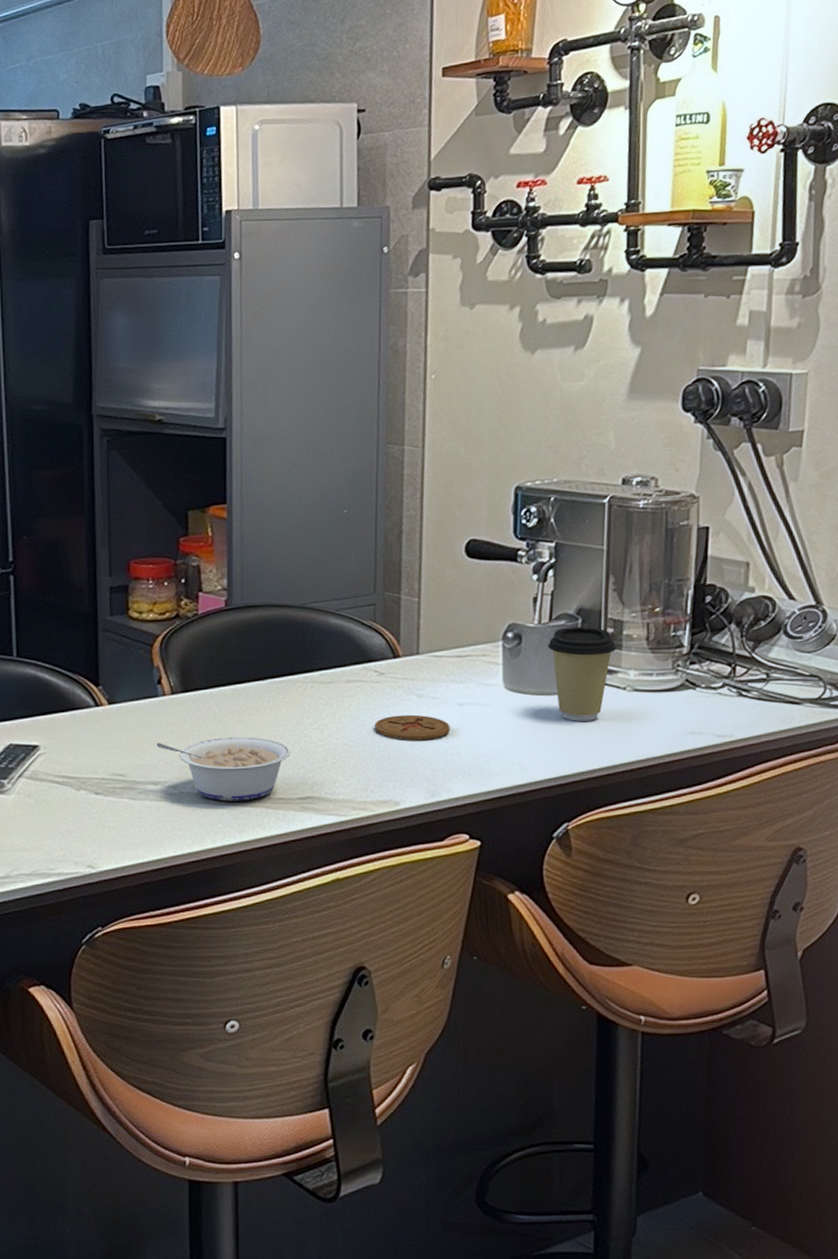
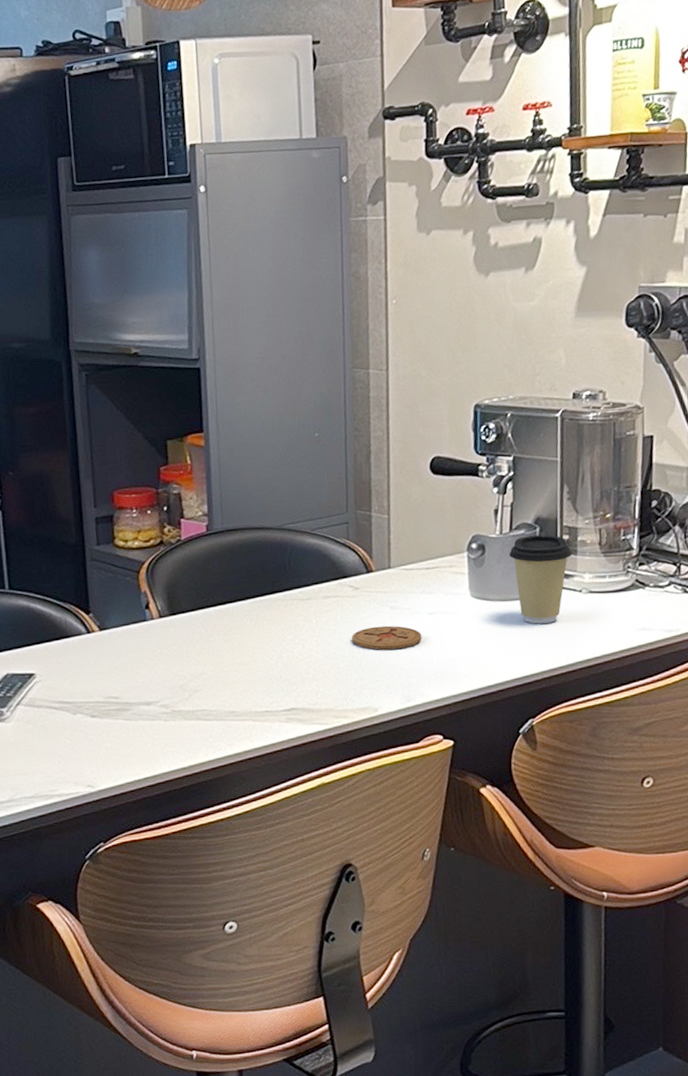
legume: present [156,737,292,802] -> none [147,654,275,717]

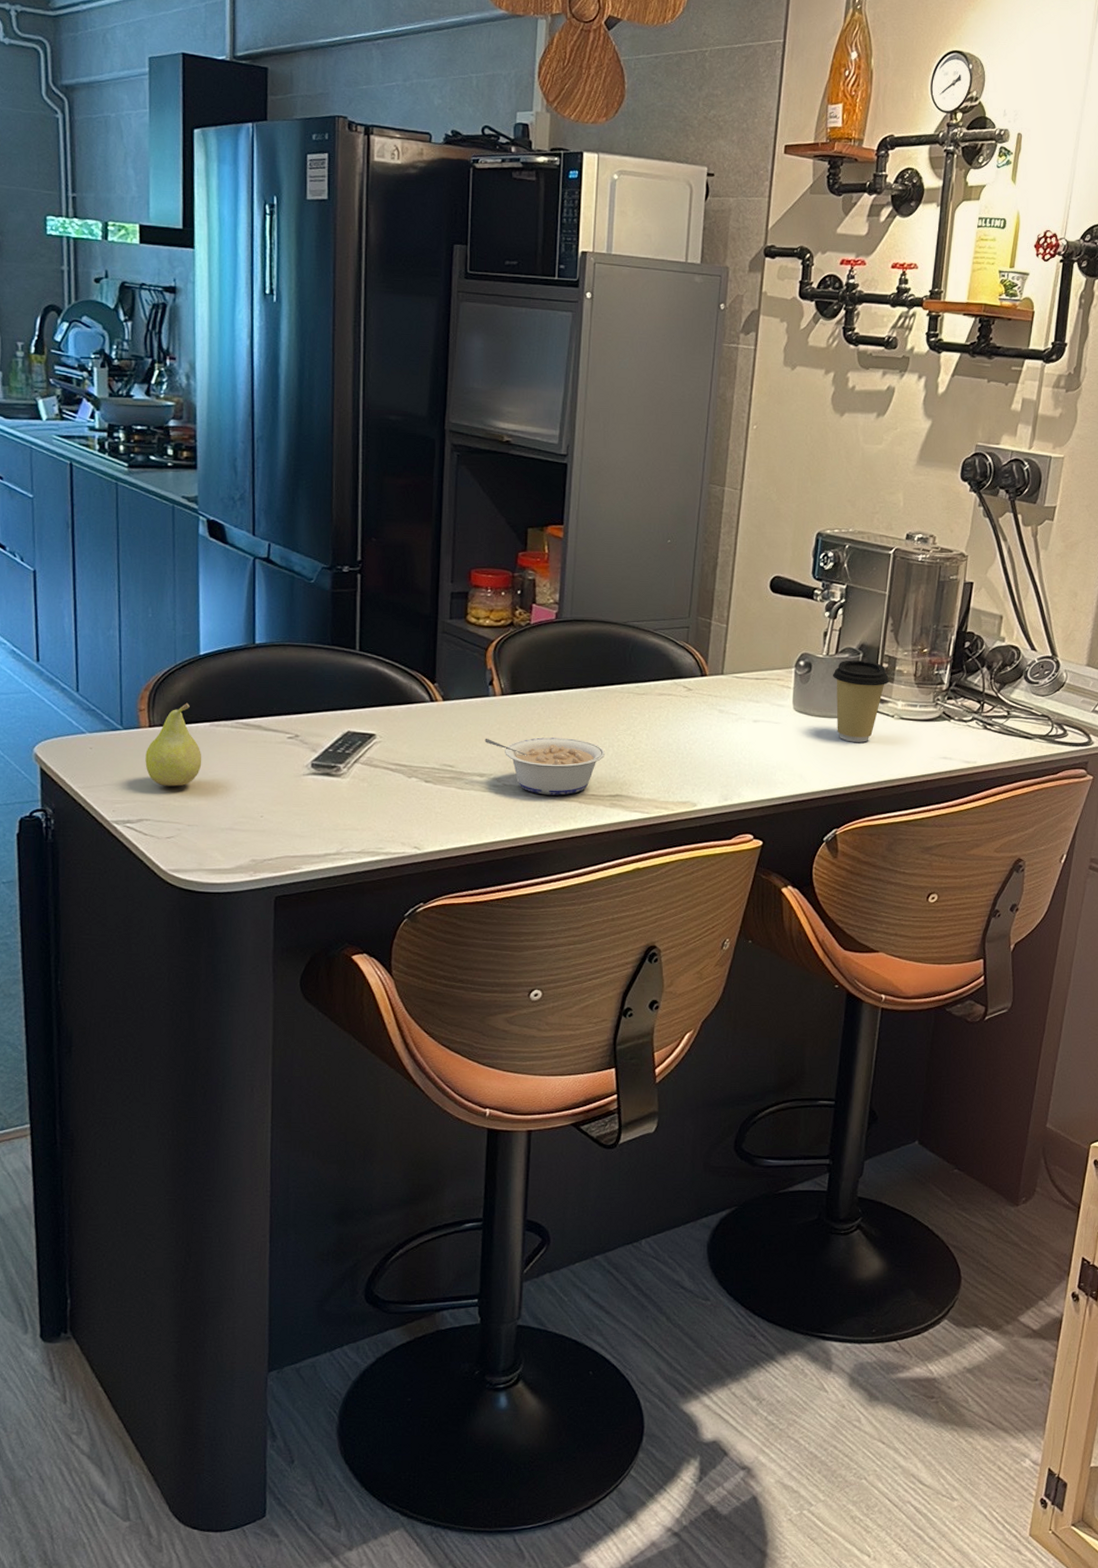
legume: none [147,654,275,717] -> present [484,737,606,796]
coaster: present [351,625,422,650] -> none [679,727,745,750]

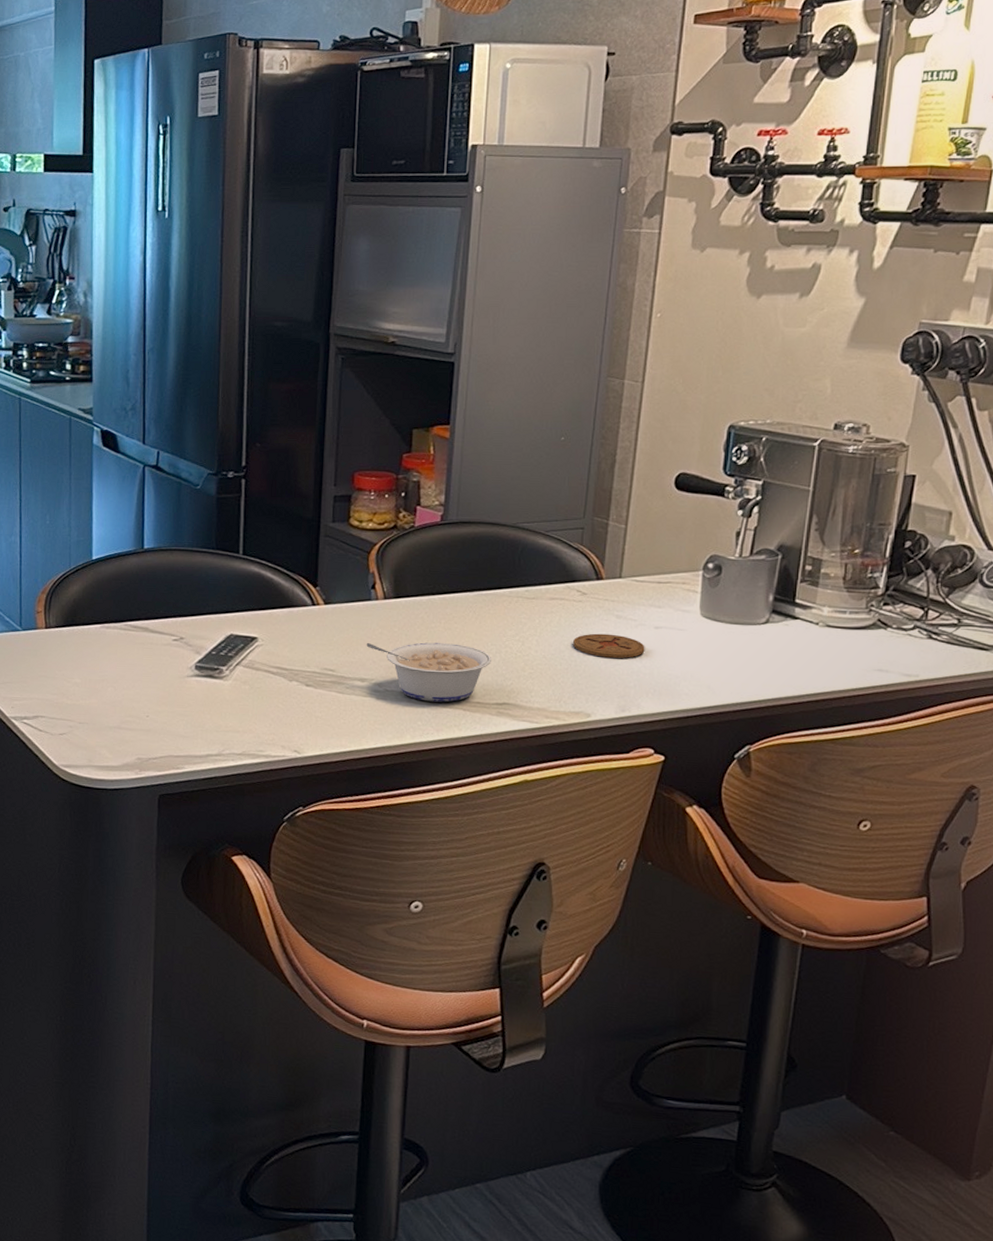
fruit: present [145,702,202,787] -> none [41,605,93,686]
coaster: none [679,727,745,750] -> present [572,633,645,658]
coffee cup: present [833,660,890,742] -> none [746,562,814,652]

